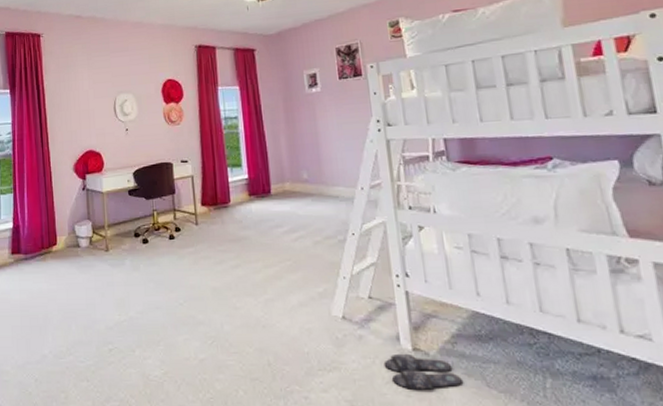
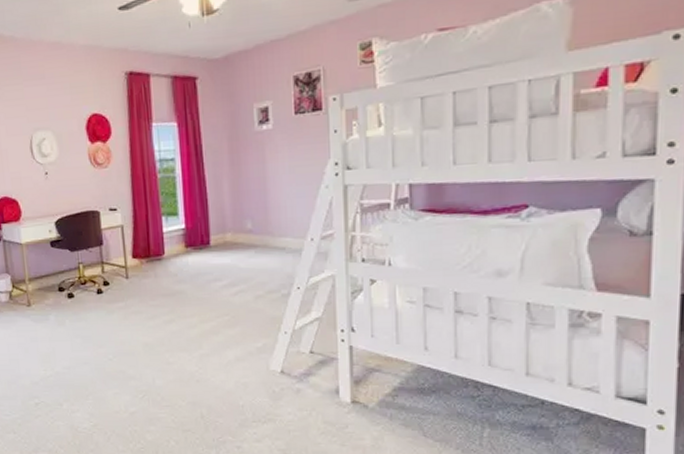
slippers: present [383,353,463,391] -> none [320,406,399,440]

